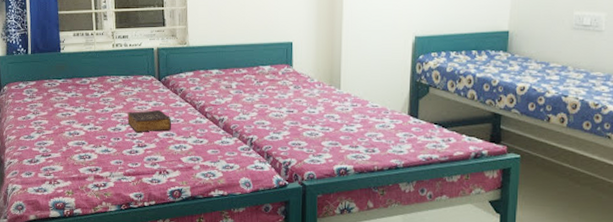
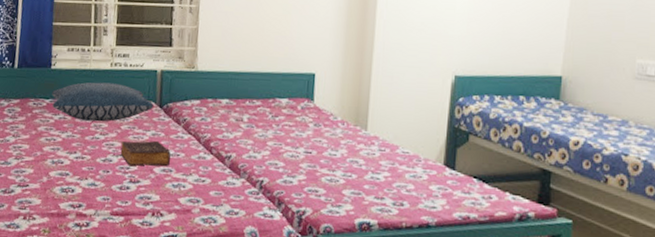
pillow: none [63,62,153,97] -> present [51,82,154,122]

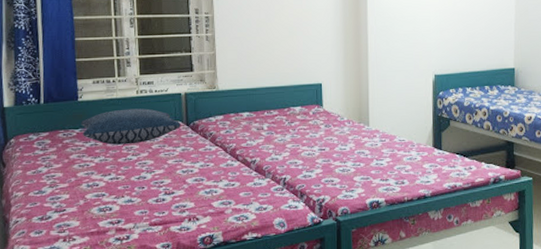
book: present [120,140,171,166] -> none [153,154,201,180]

